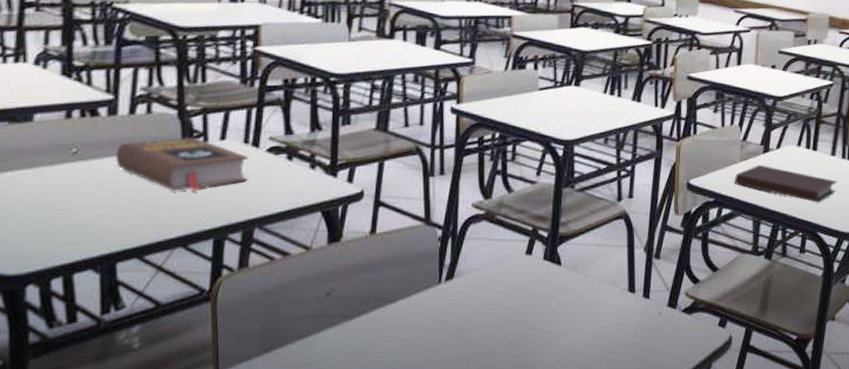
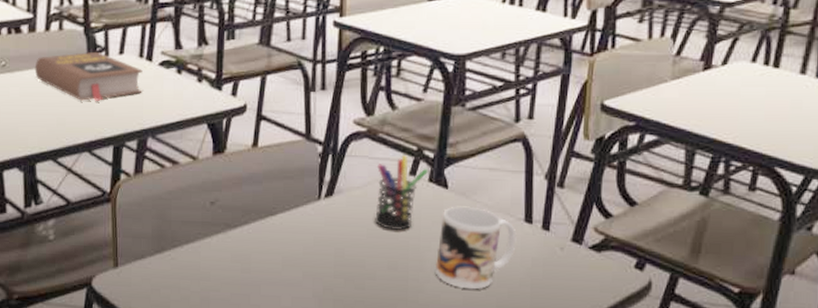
pen holder: none [494,234,544,308] -> present [375,154,429,230]
mug: none [551,281,622,359] -> present [435,206,517,289]
notebook: present [734,164,837,203] -> none [662,84,807,132]

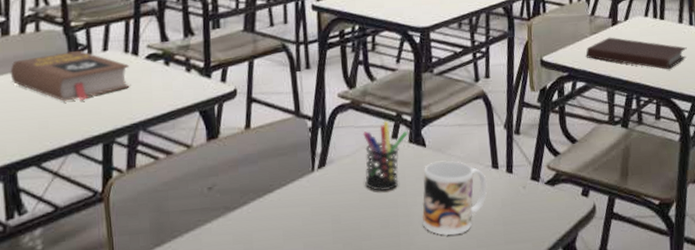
notebook: none [662,84,807,132] -> present [586,37,687,70]

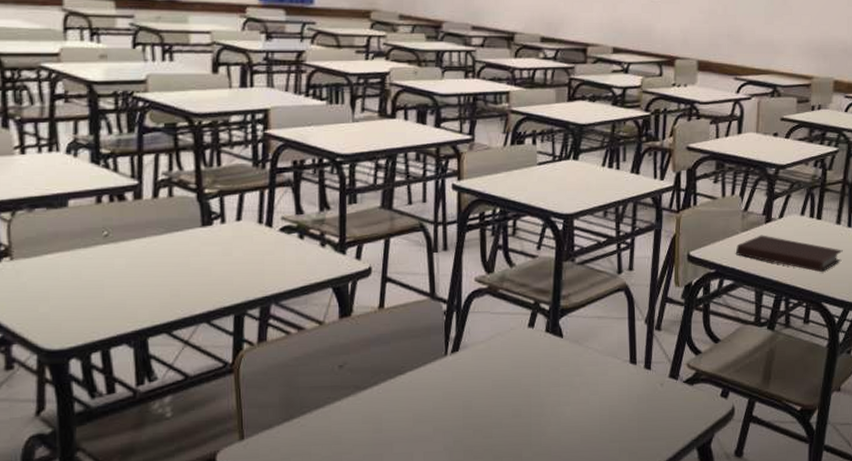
book: present [10,50,130,101] -> none [142,218,263,270]
pen holder: present [362,120,409,191] -> none [498,308,546,379]
mug: present [421,160,488,236] -> none [554,352,624,429]

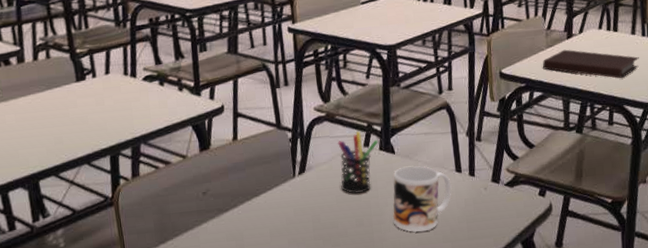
pen holder: none [498,308,546,379] -> present [337,130,379,194]
mug: none [554,352,624,429] -> present [392,165,452,233]

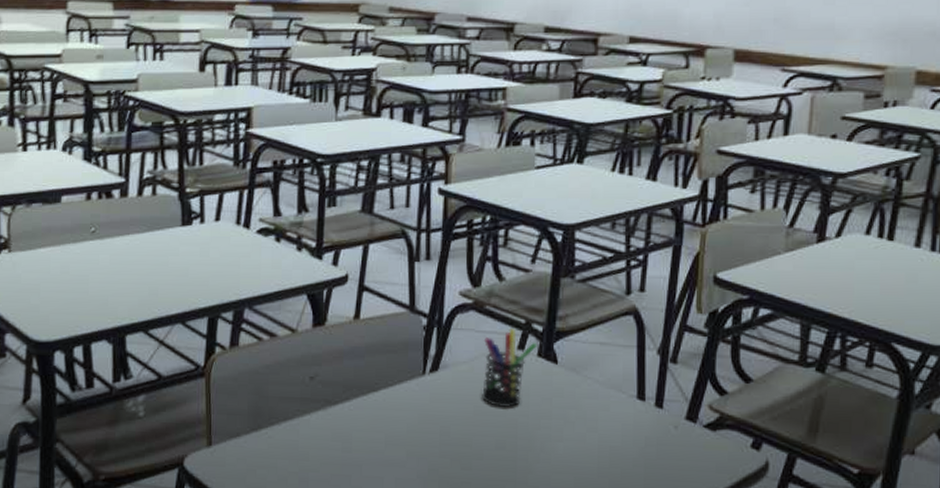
mug: present [392,165,452,233] -> none [544,382,629,470]
notebook: present [542,49,639,79] -> none [776,256,923,306]

